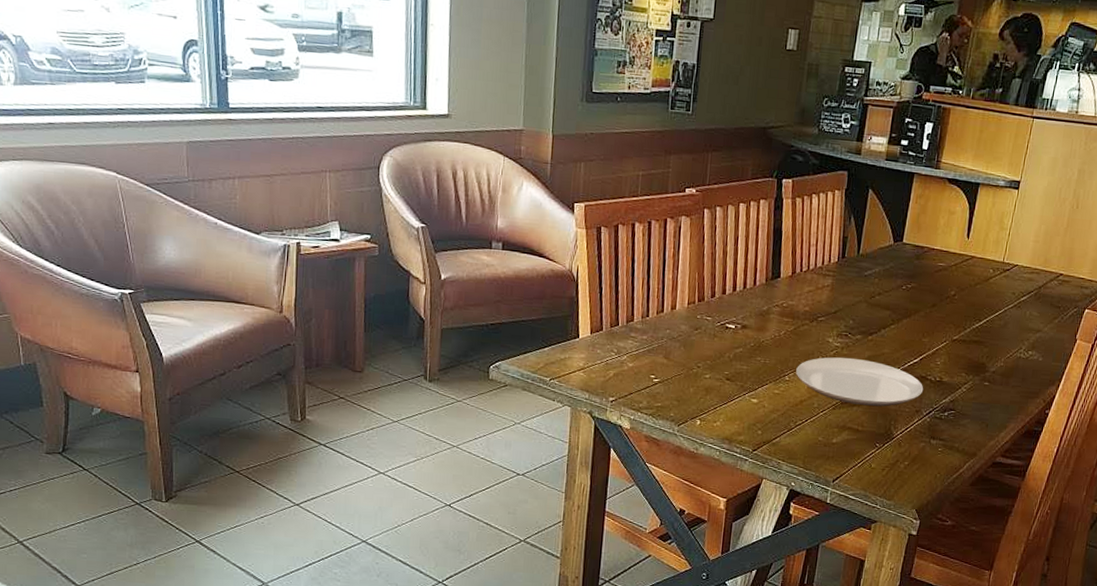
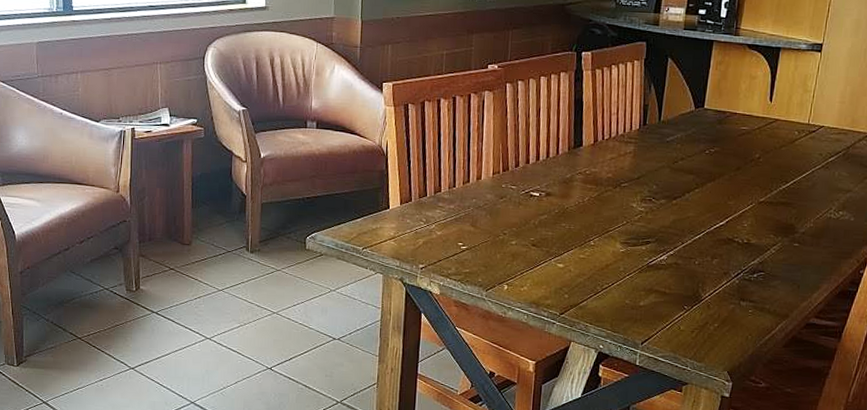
plate: present [796,357,924,407] -> none [601,221,731,270]

